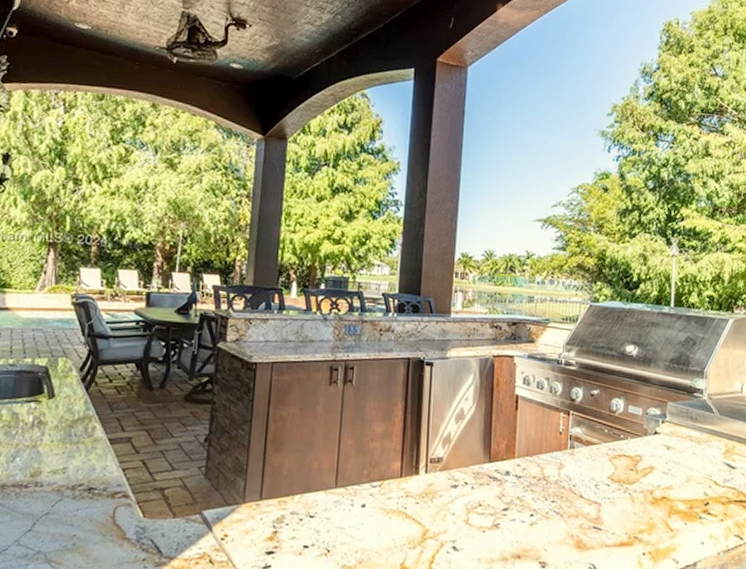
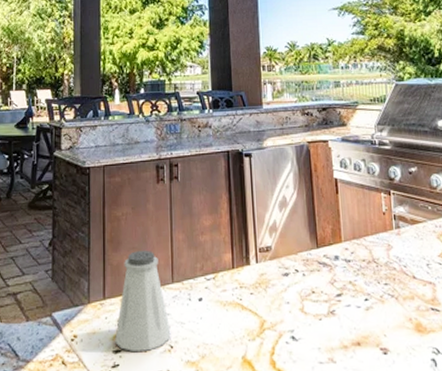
saltshaker: none [269,452,329,554] -> present [115,250,171,351]

